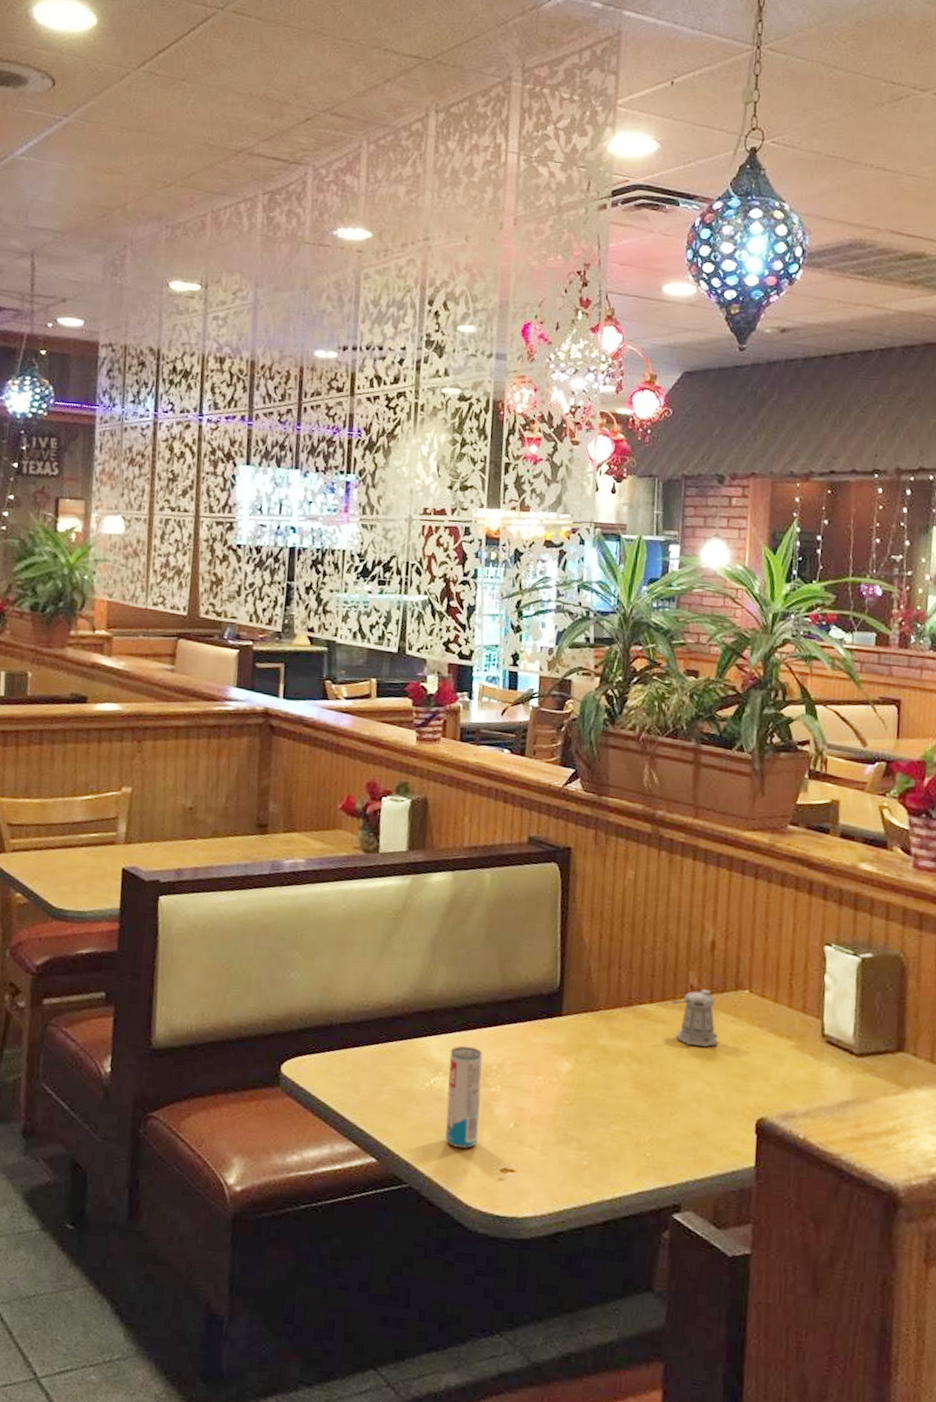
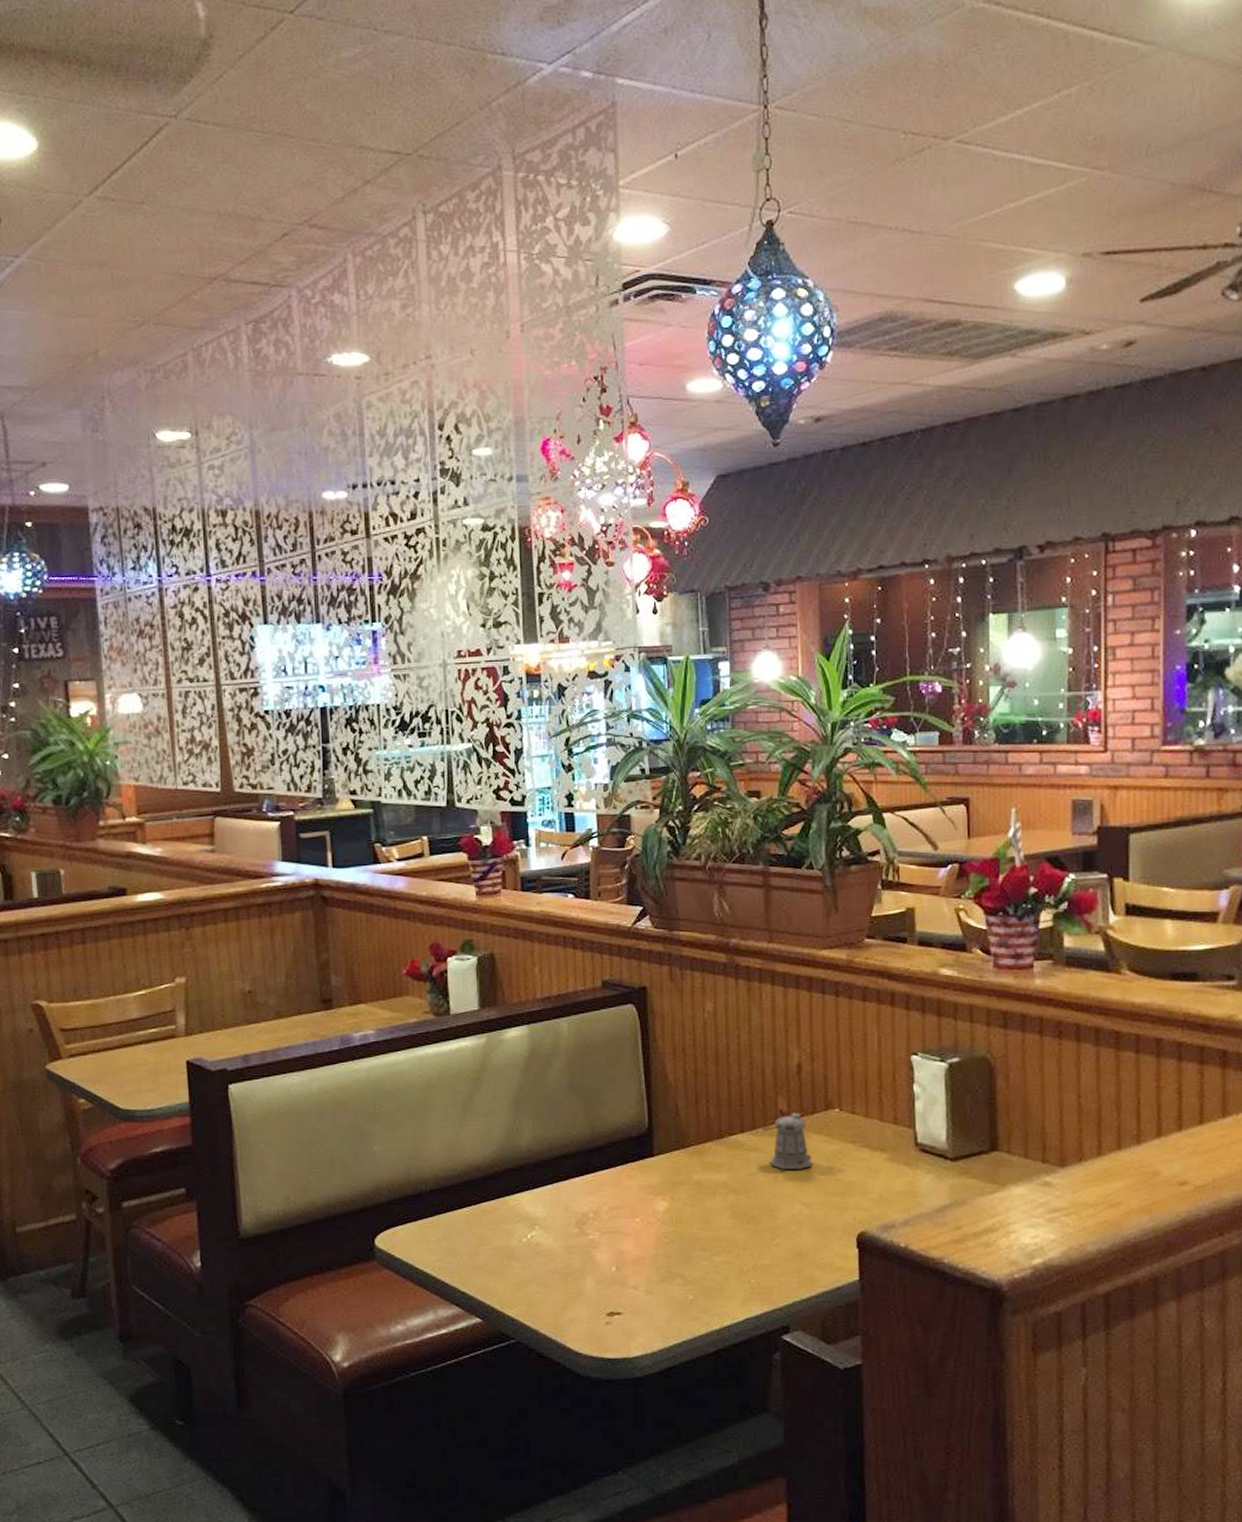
beverage can: present [445,1045,483,1149] -> none [544,1197,581,1298]

